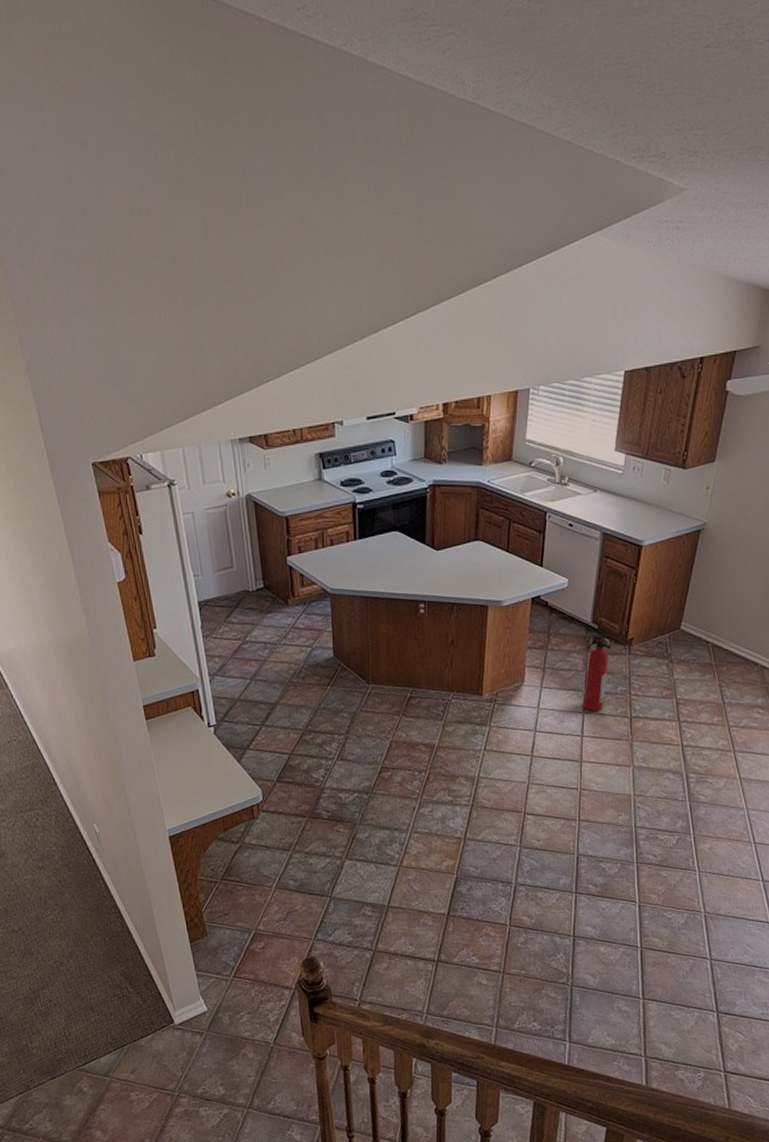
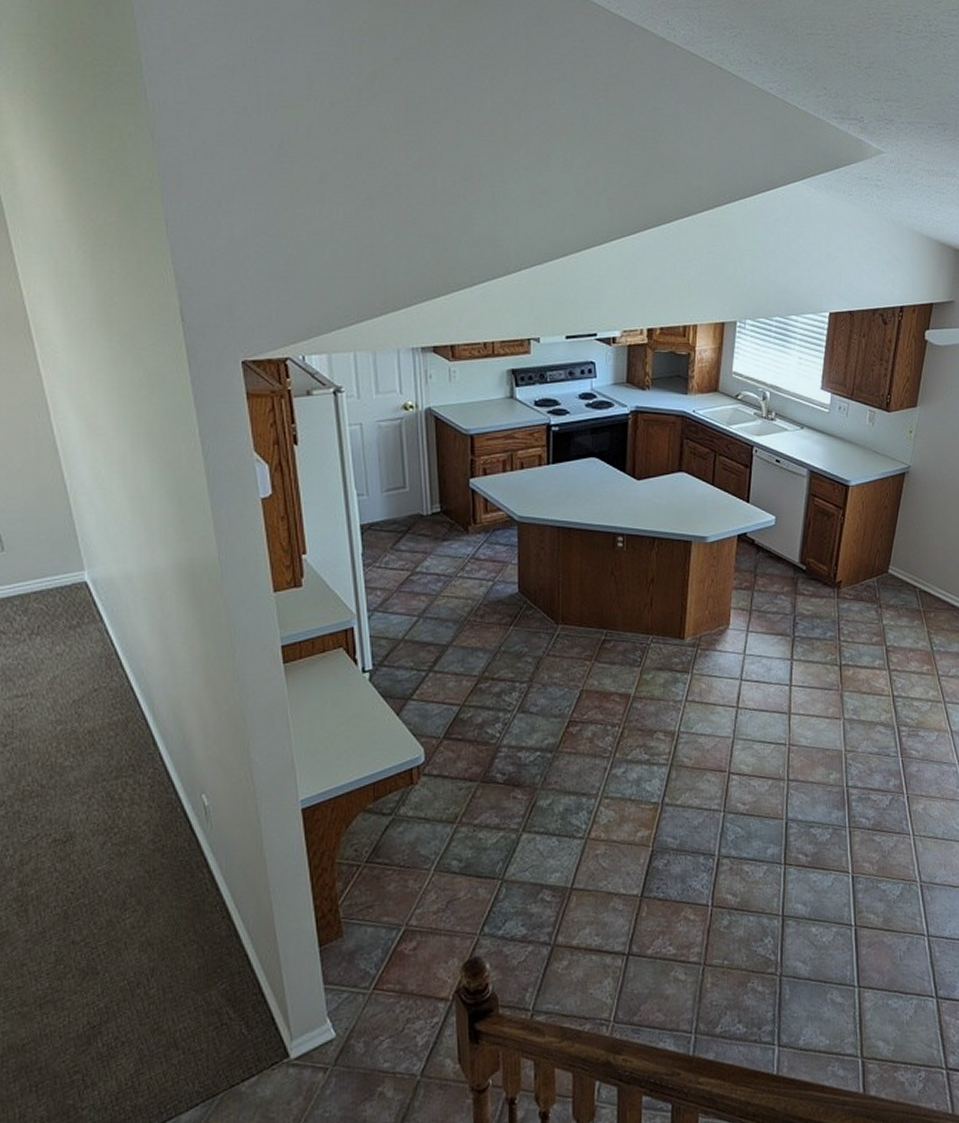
fire extinguisher: present [584,634,612,712] -> none [792,575,820,660]

